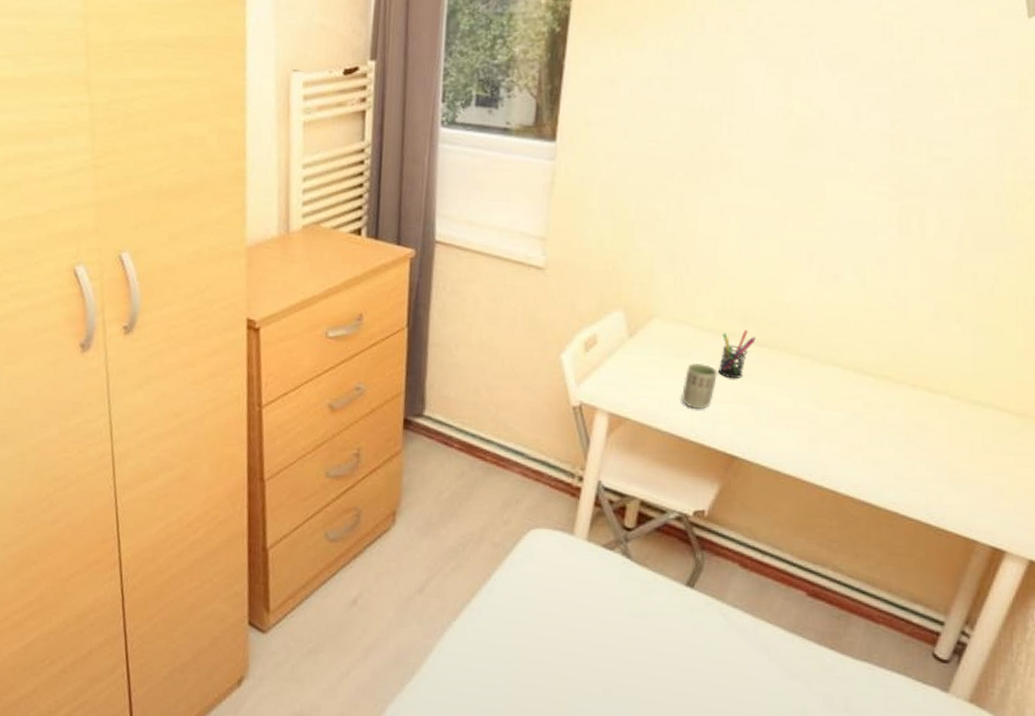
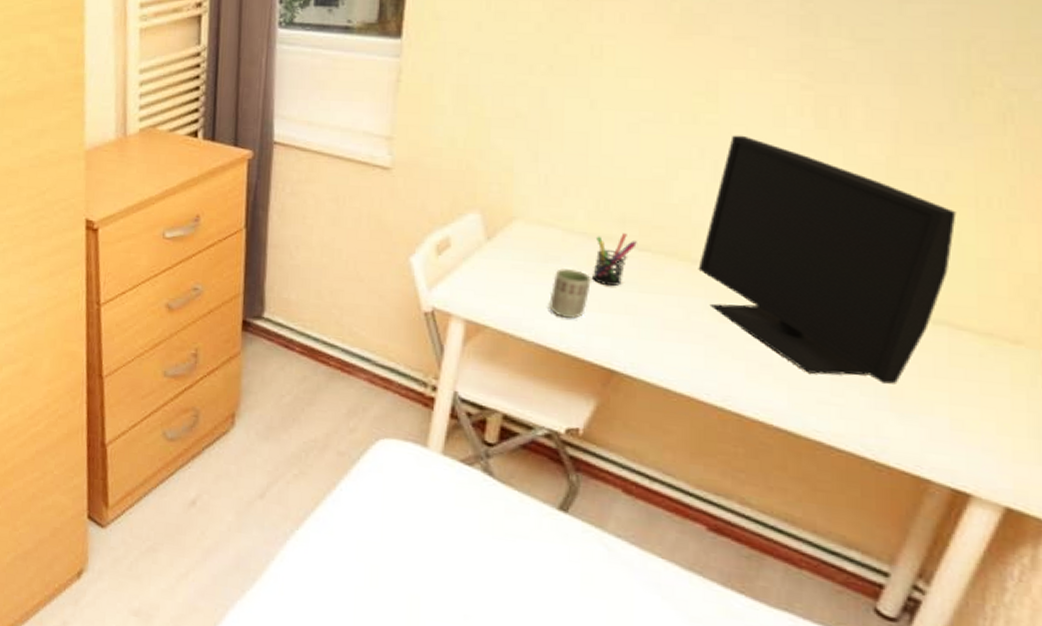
monitor: none [805,241,1002,460] -> present [698,135,957,384]

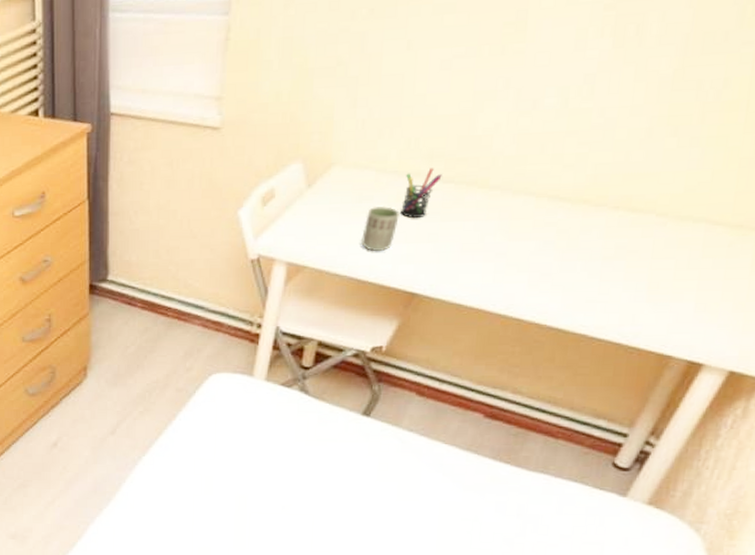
monitor: present [698,135,957,384] -> none [494,62,729,279]

